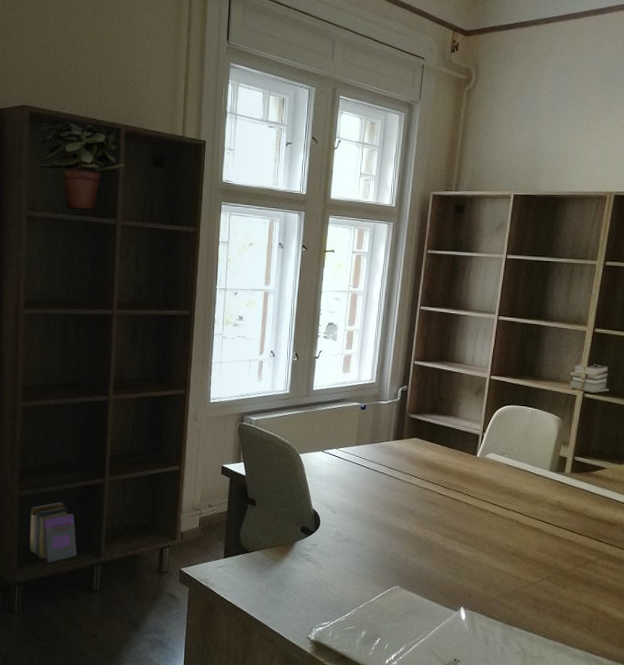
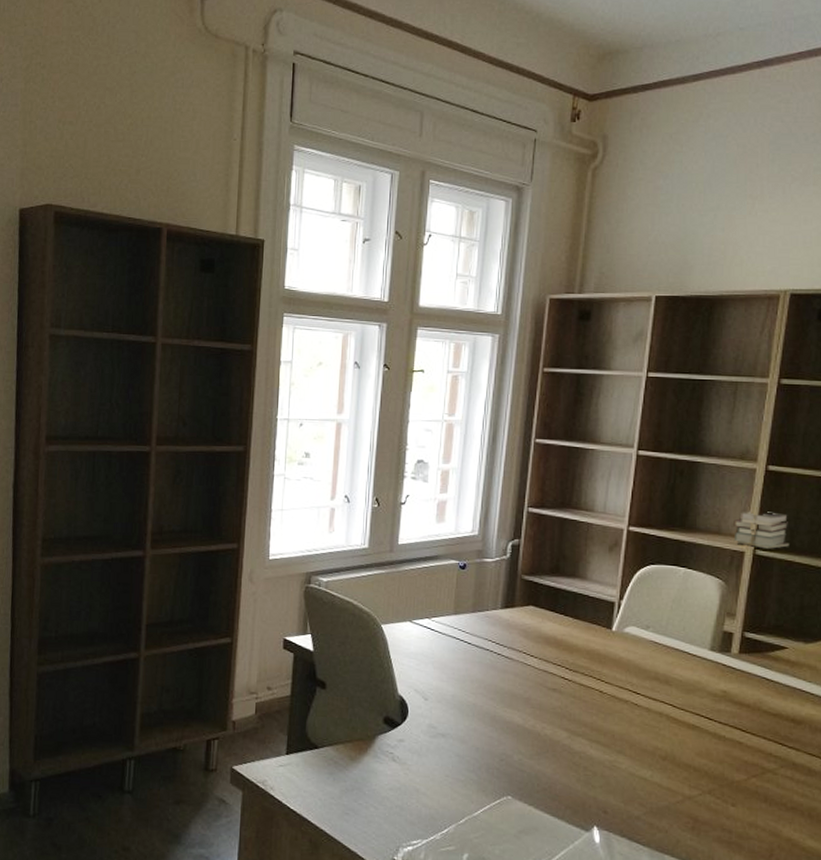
books: present [29,501,77,563] -> none [48,680,106,755]
potted plant: present [37,121,126,211] -> none [63,222,167,327]

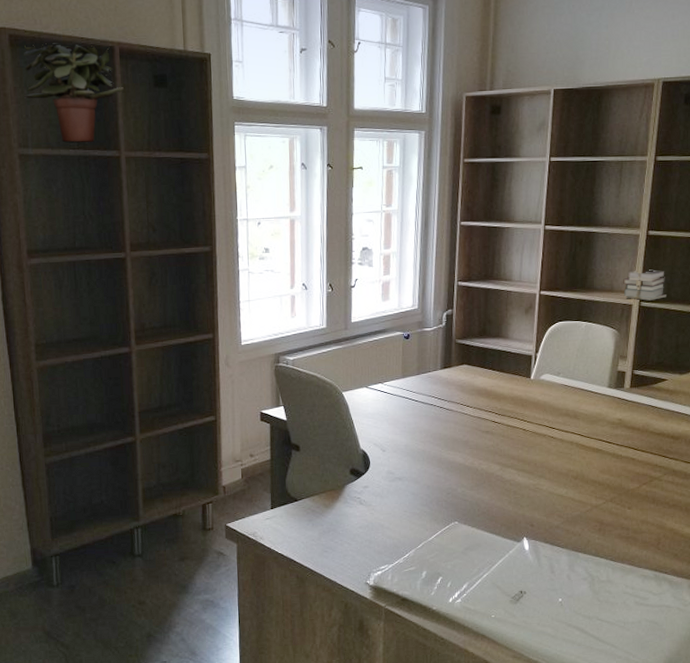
potted plant: none [63,222,167,327] -> present [23,43,124,143]

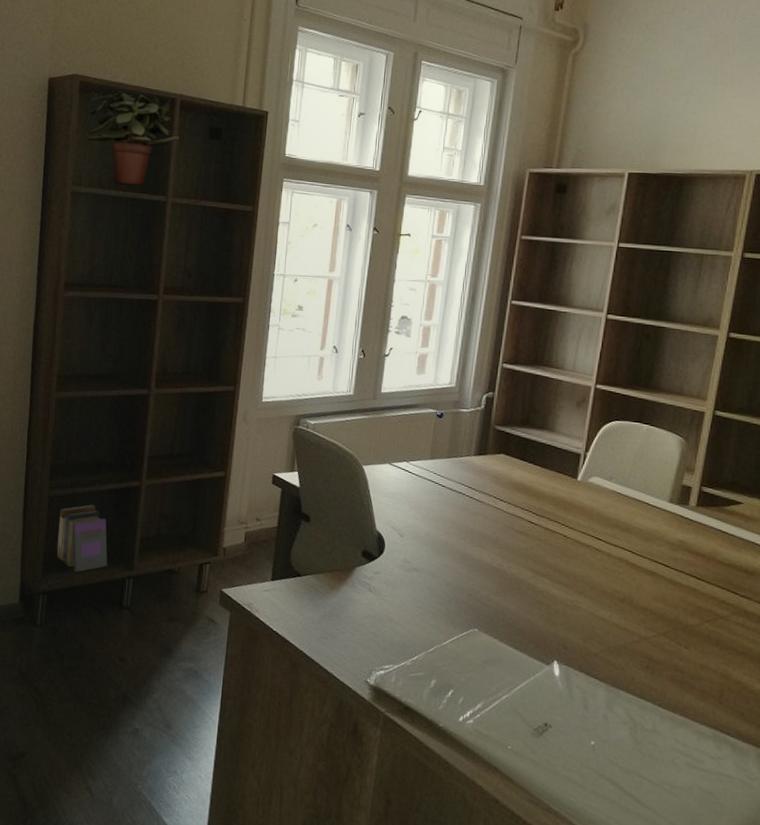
books: none [59,465,114,531] -> present [56,504,108,572]
books: present [623,269,666,301] -> none [695,374,747,411]

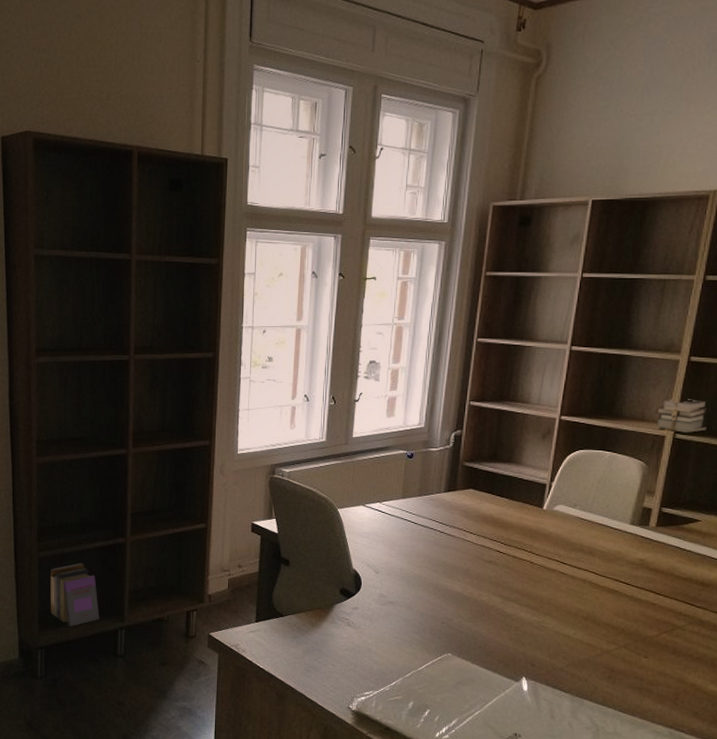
potted plant: present [85,91,179,187] -> none [44,146,139,246]
books: none [695,374,747,411] -> present [656,399,707,433]

